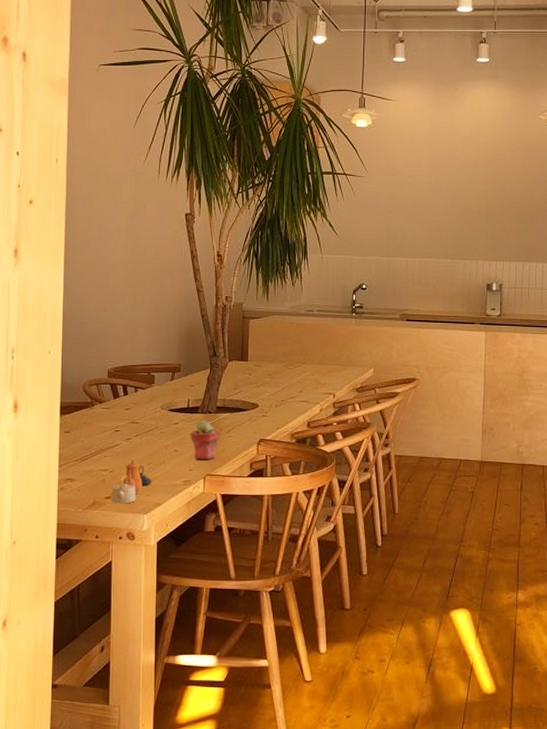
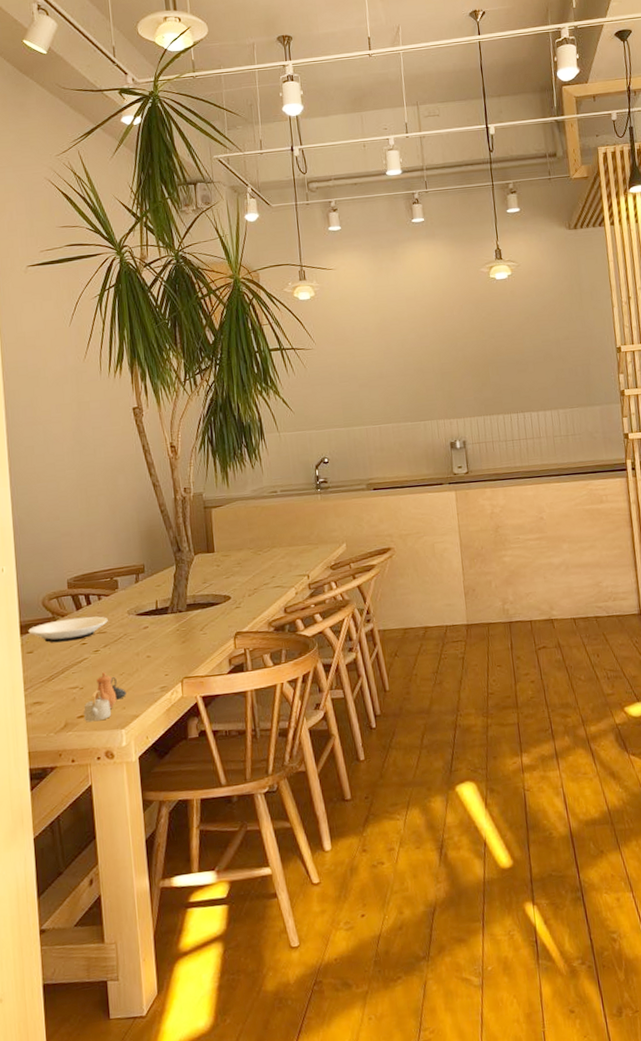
plate: none [68,405,142,427] -> present [28,616,108,643]
potted succulent: present [190,421,219,459] -> none [162,620,193,663]

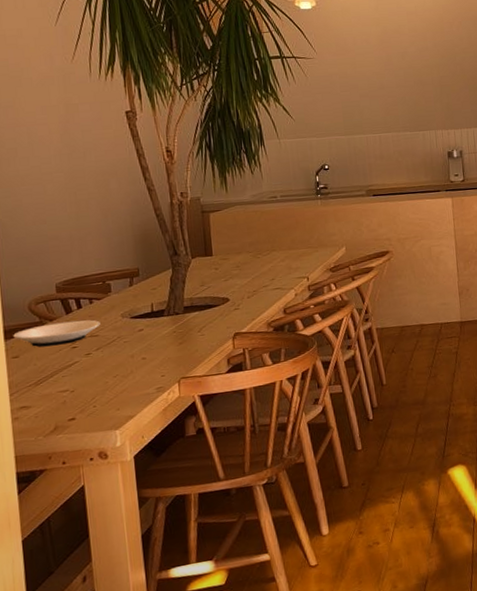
teapot: present [83,672,127,722] -> none [75,375,121,424]

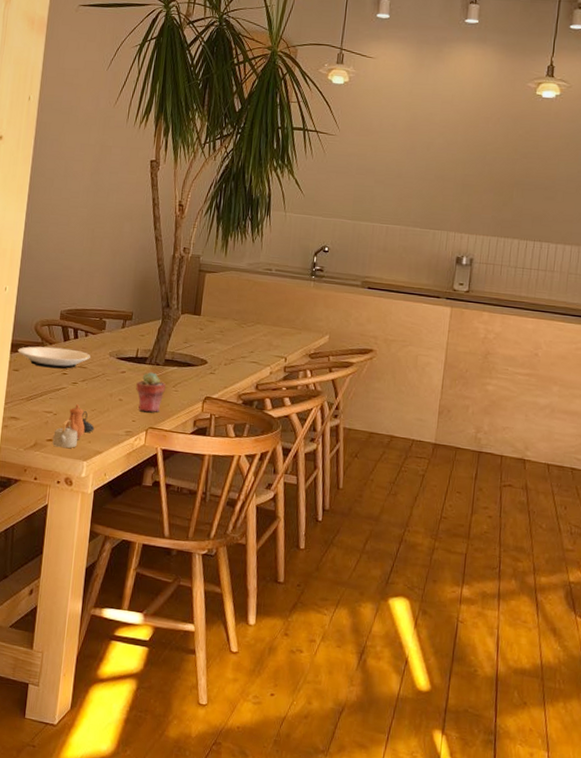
teapot: none [75,375,121,424] -> present [52,404,95,449]
potted succulent: none [158,323,191,364] -> present [136,372,166,413]

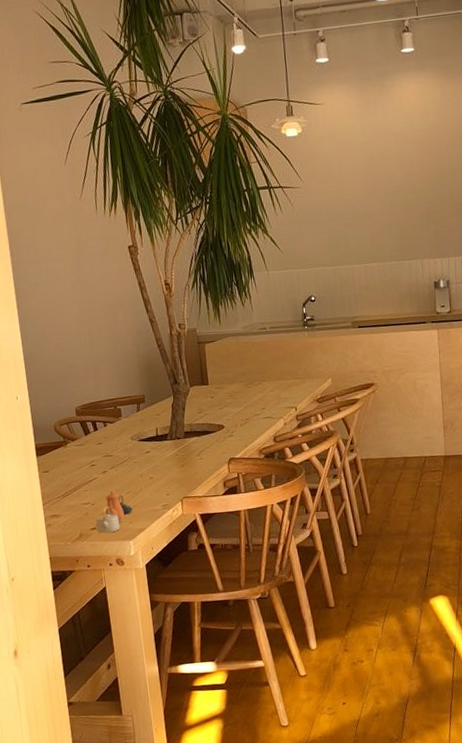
plate: present [18,346,91,369] -> none [43,441,114,464]
potted succulent: present [136,372,166,413] -> none [162,446,191,484]

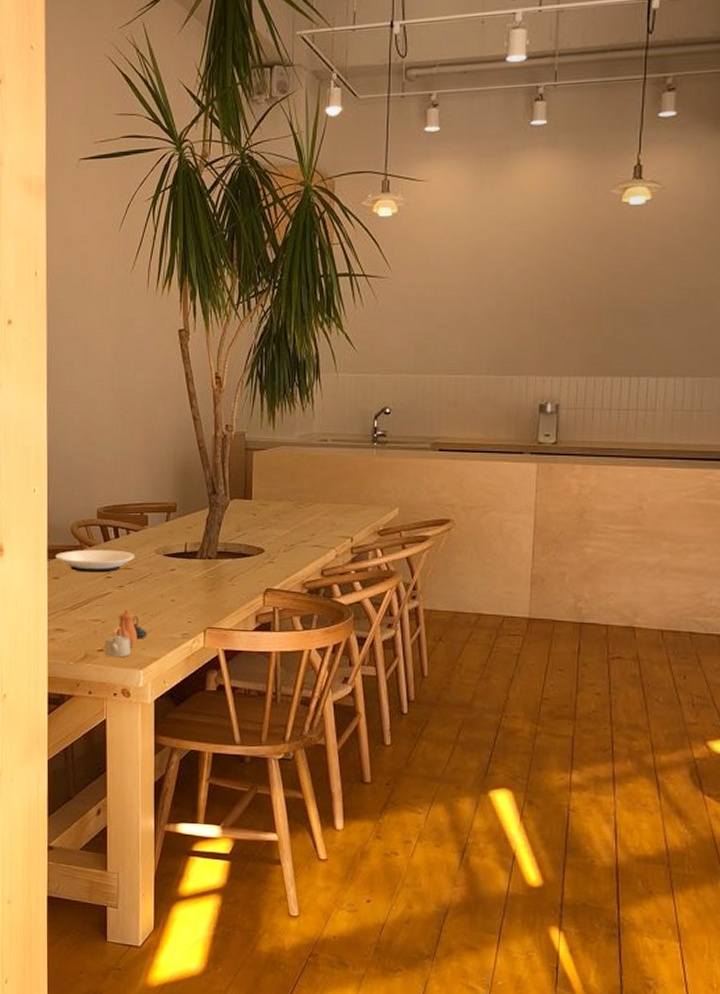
plate: none [43,441,114,464] -> present [55,549,135,573]

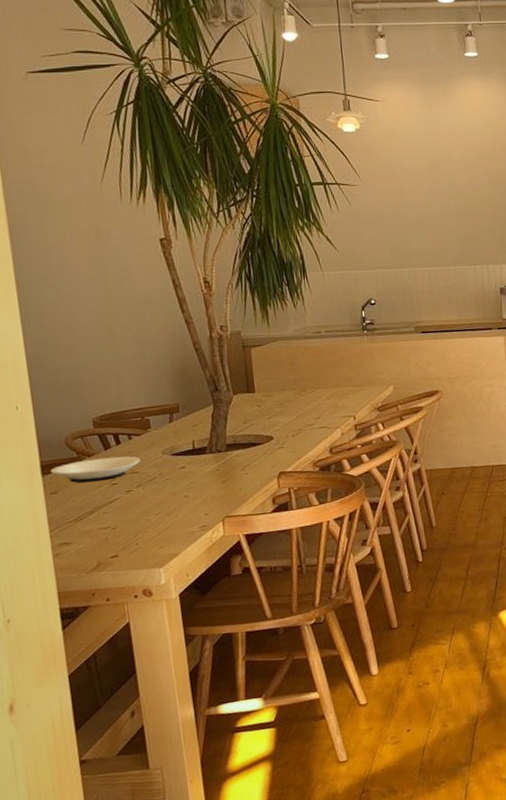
teapot: present [104,609,148,658] -> none [117,512,164,562]

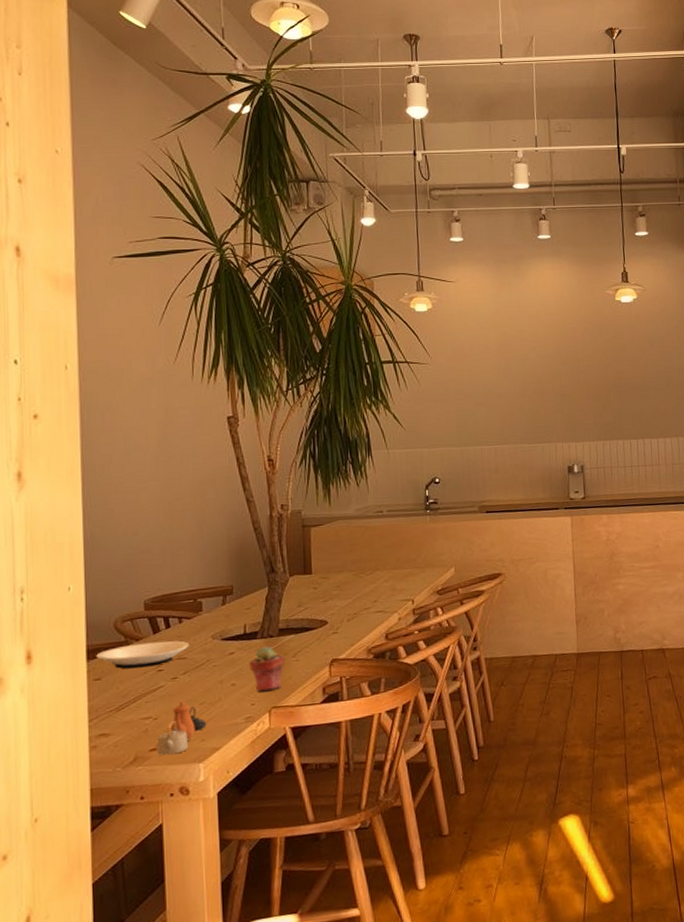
teapot: none [117,512,164,562] -> present [157,701,207,756]
potted succulent: none [200,460,234,502] -> present [249,646,284,691]

